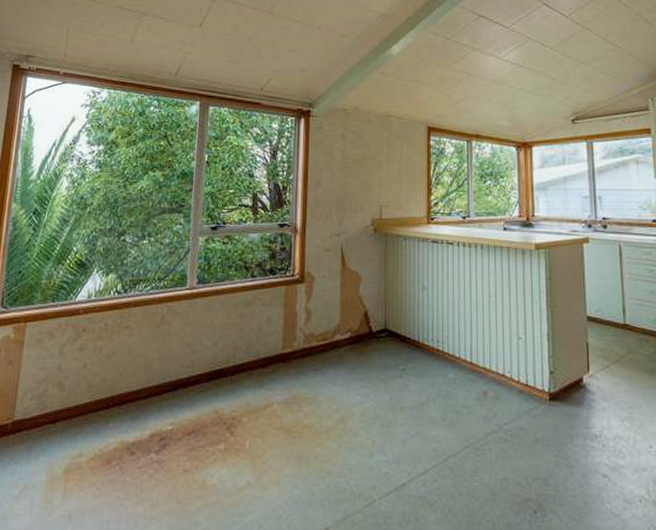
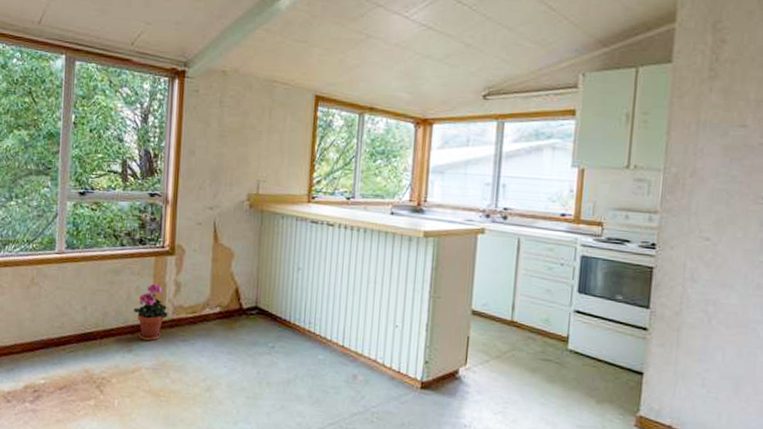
potted plant: none [265,313,299,374] -> present [134,283,168,342]

